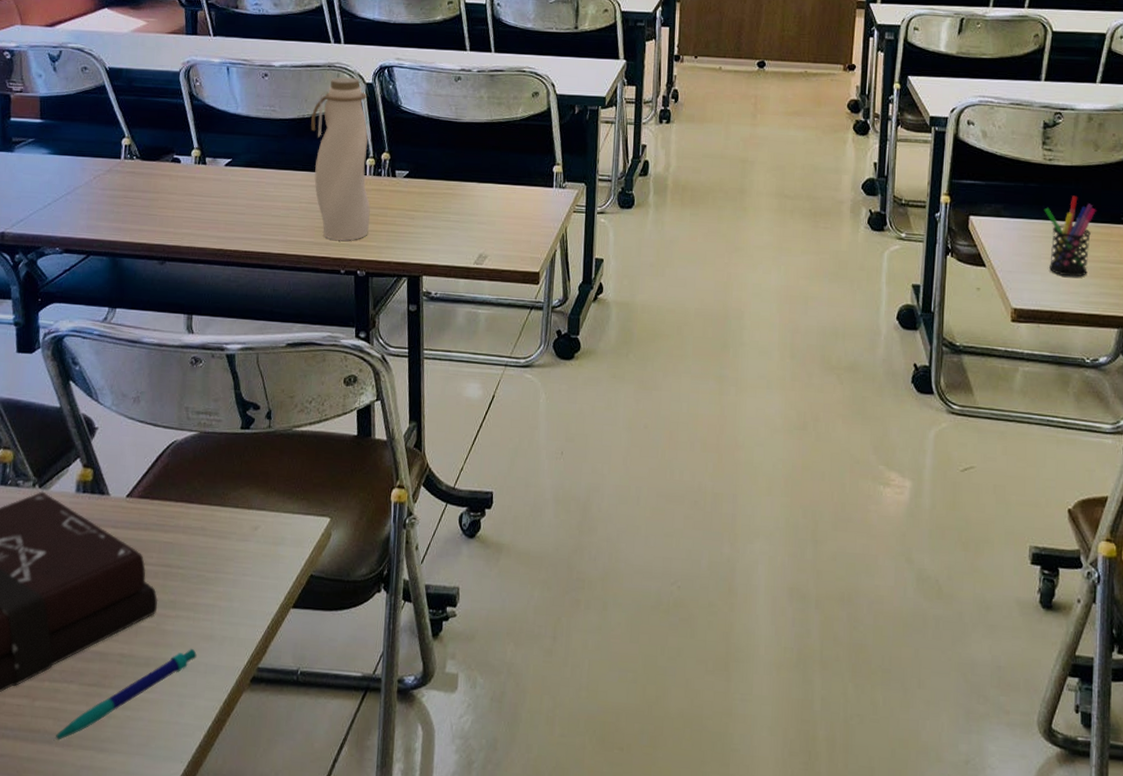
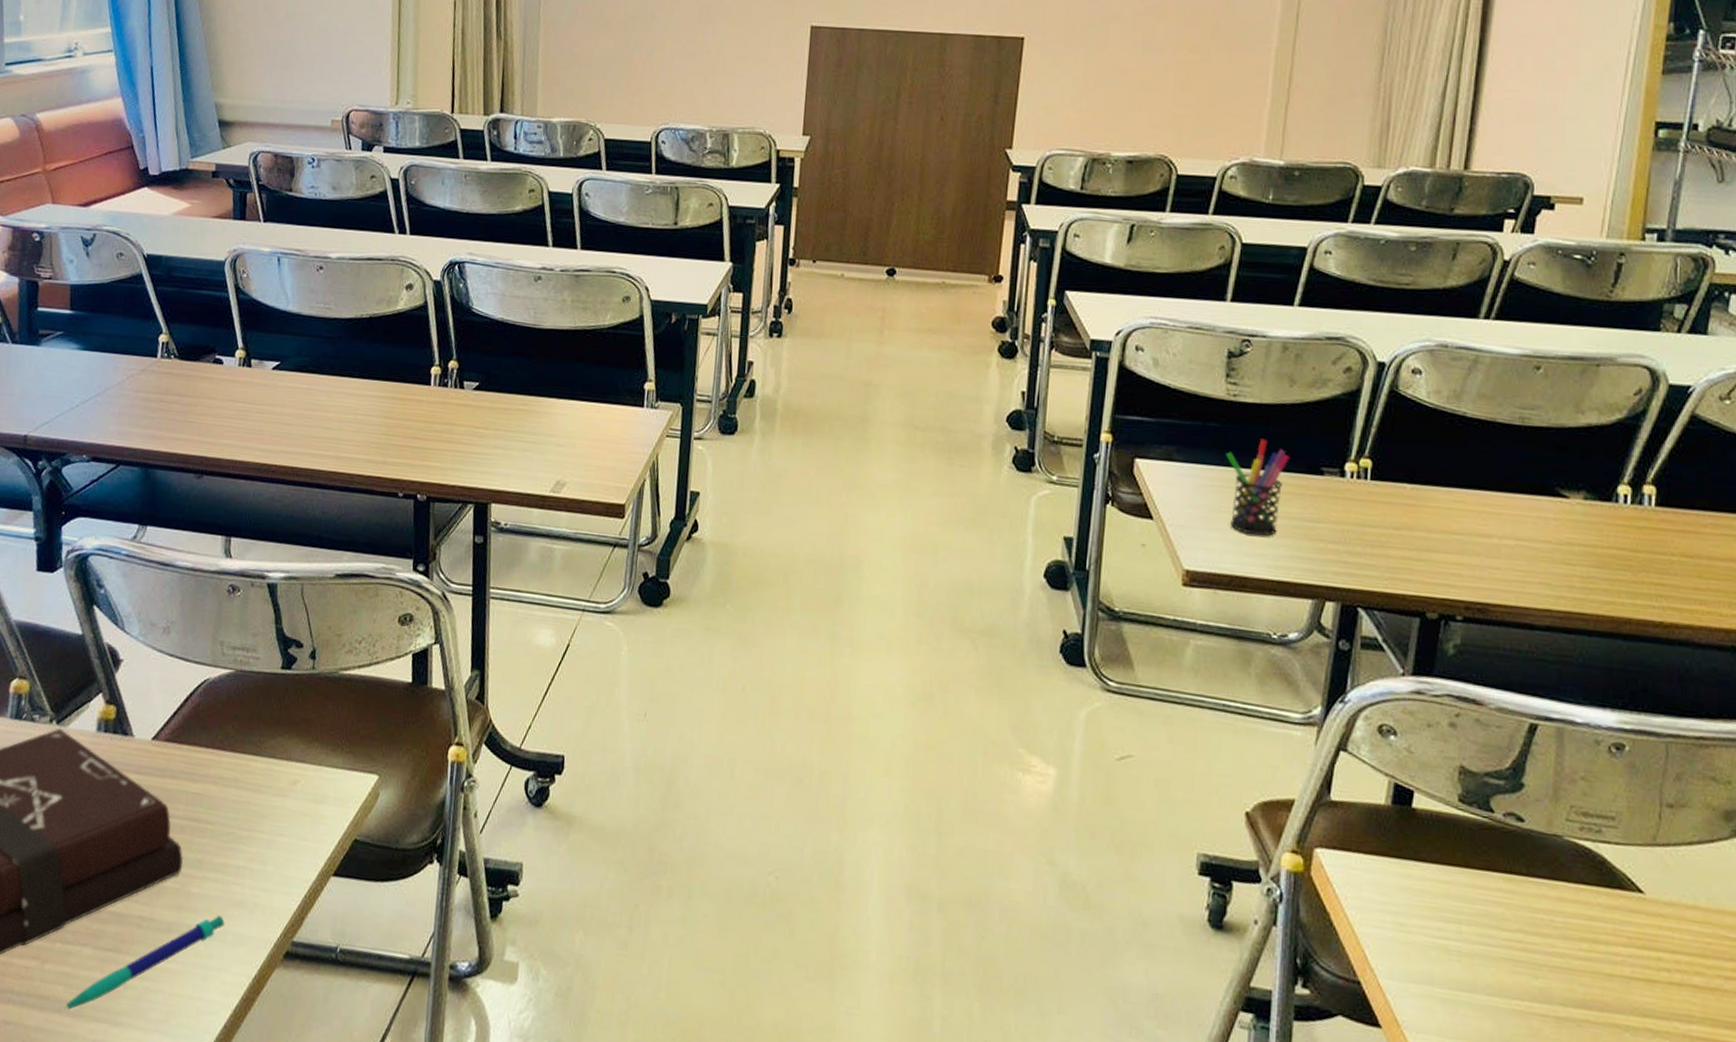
water bottle: present [311,77,370,241] -> none [369,272,435,460]

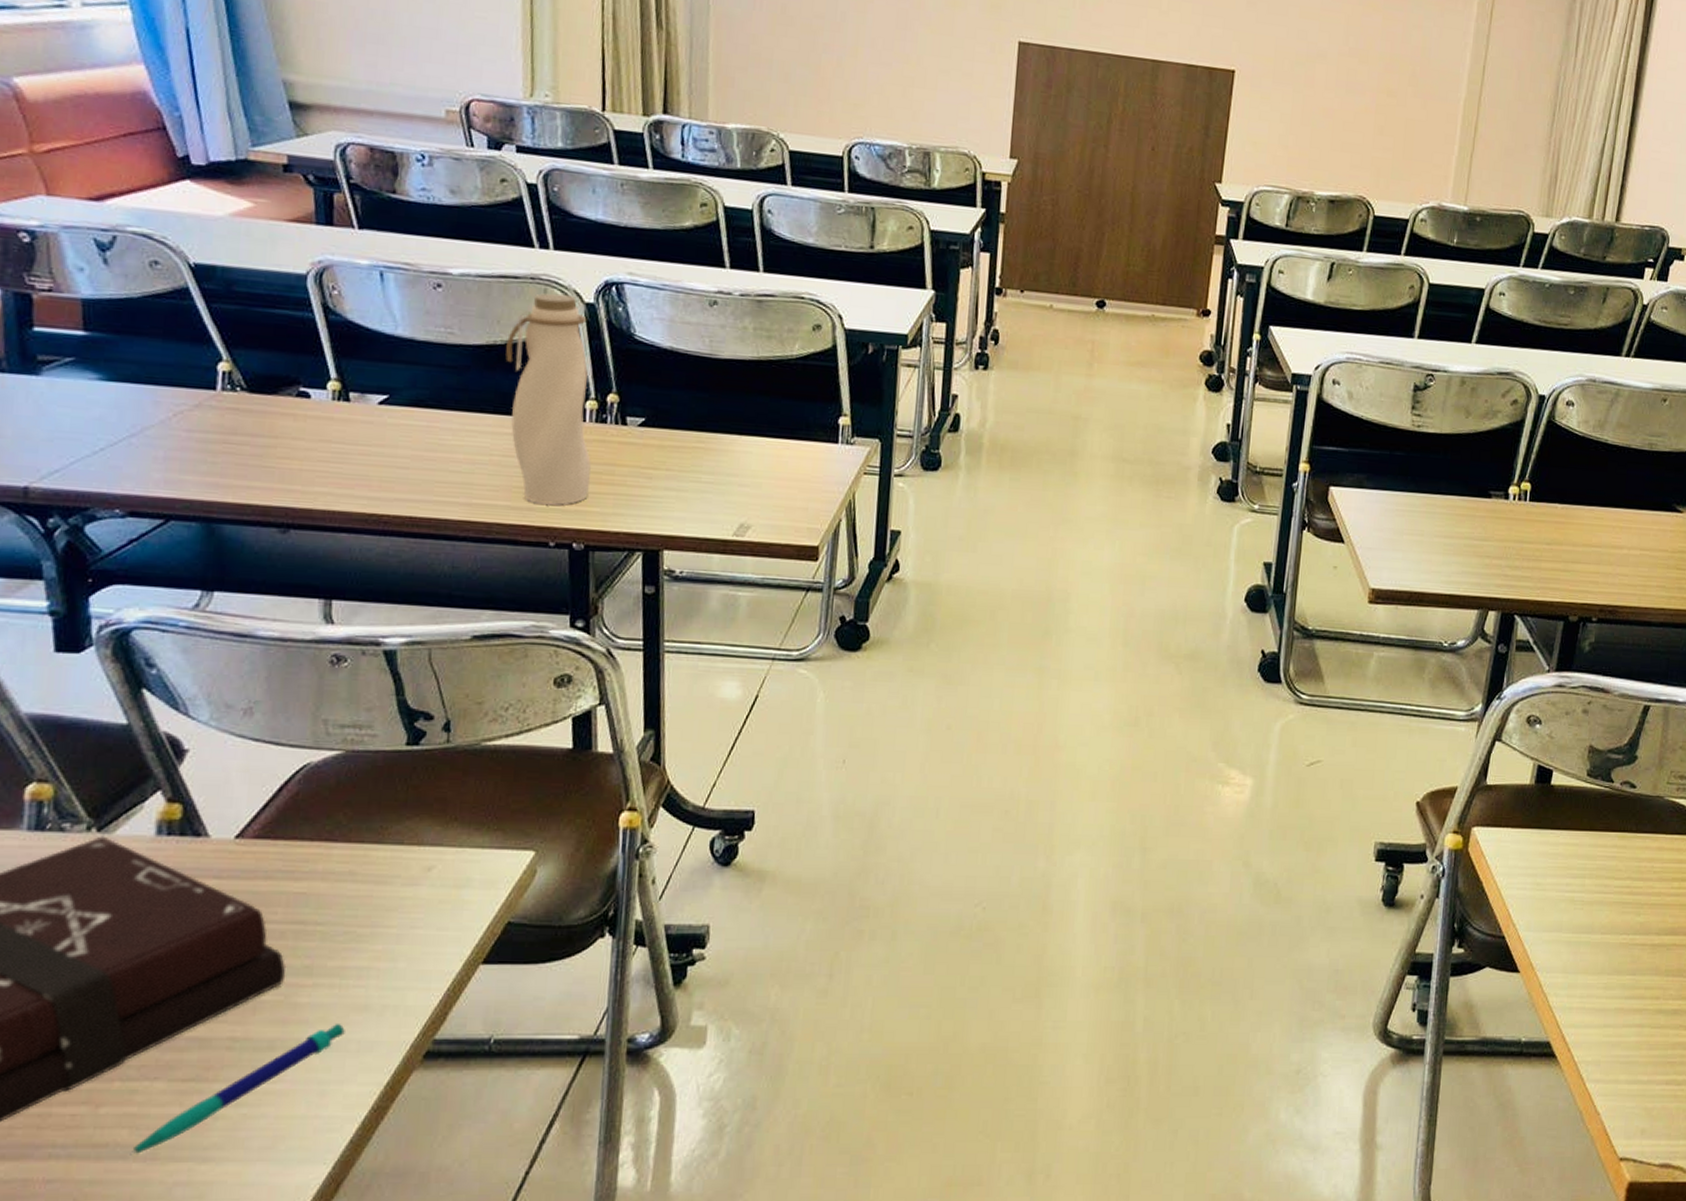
water bottle: none [369,272,435,460] -> present [505,293,591,505]
pen holder: present [1225,439,1290,536] -> none [1409,466,1464,555]

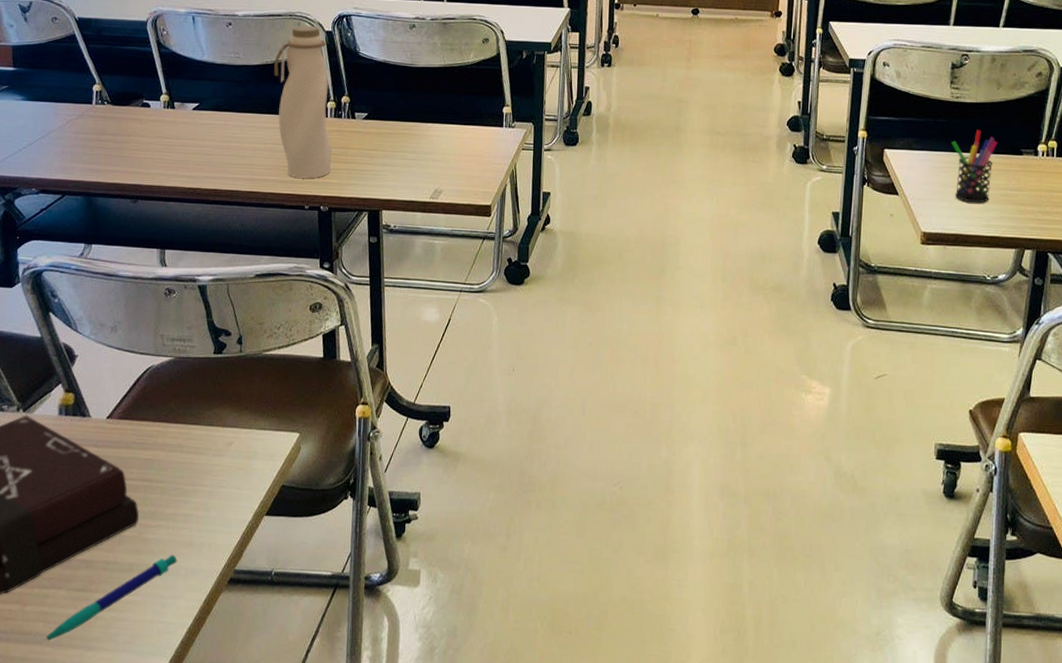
pen holder: none [1409,466,1464,555] -> present [951,129,998,203]

